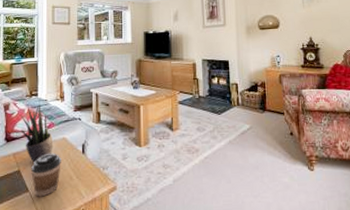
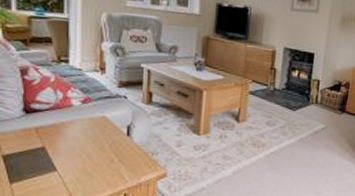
potted plant: present [20,103,54,162] -> none [43,72,90,139]
coffee cup: present [31,153,61,197] -> none [60,131,100,178]

